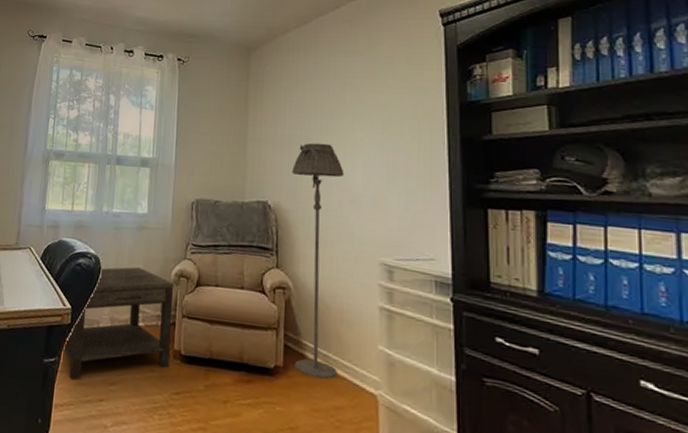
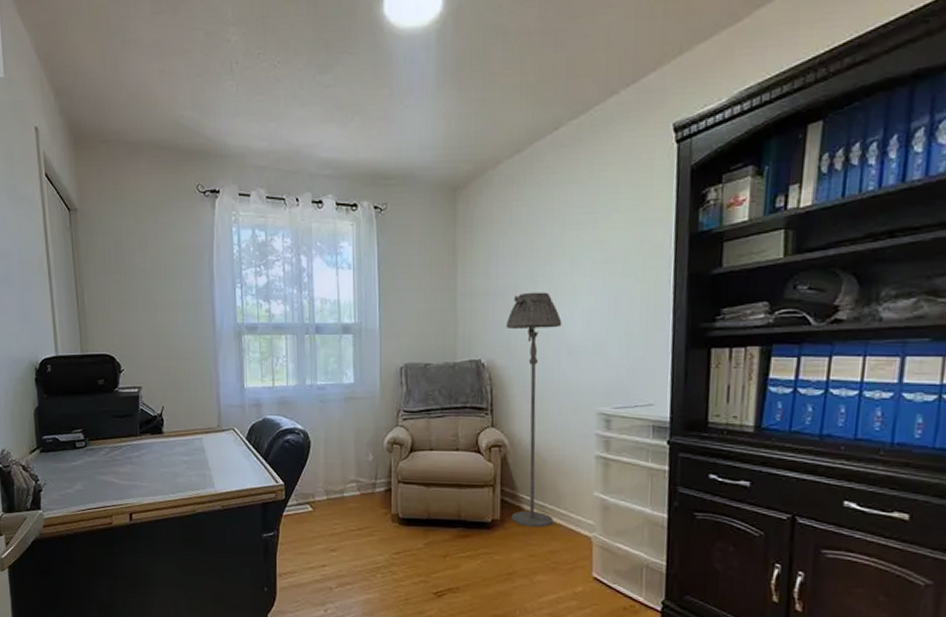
side table: present [63,267,175,381] -> none [281,439,389,551]

